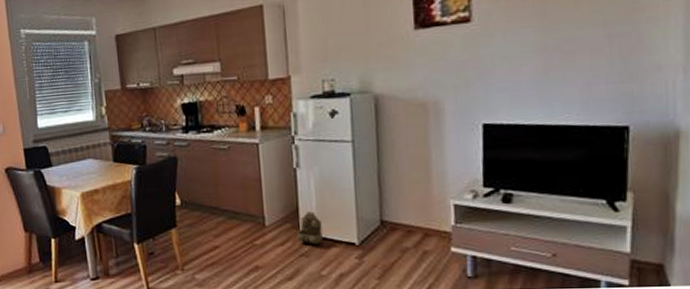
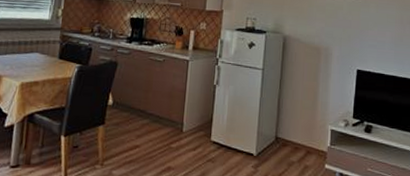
wall caddy: present [296,211,323,245] -> none [207,123,229,153]

